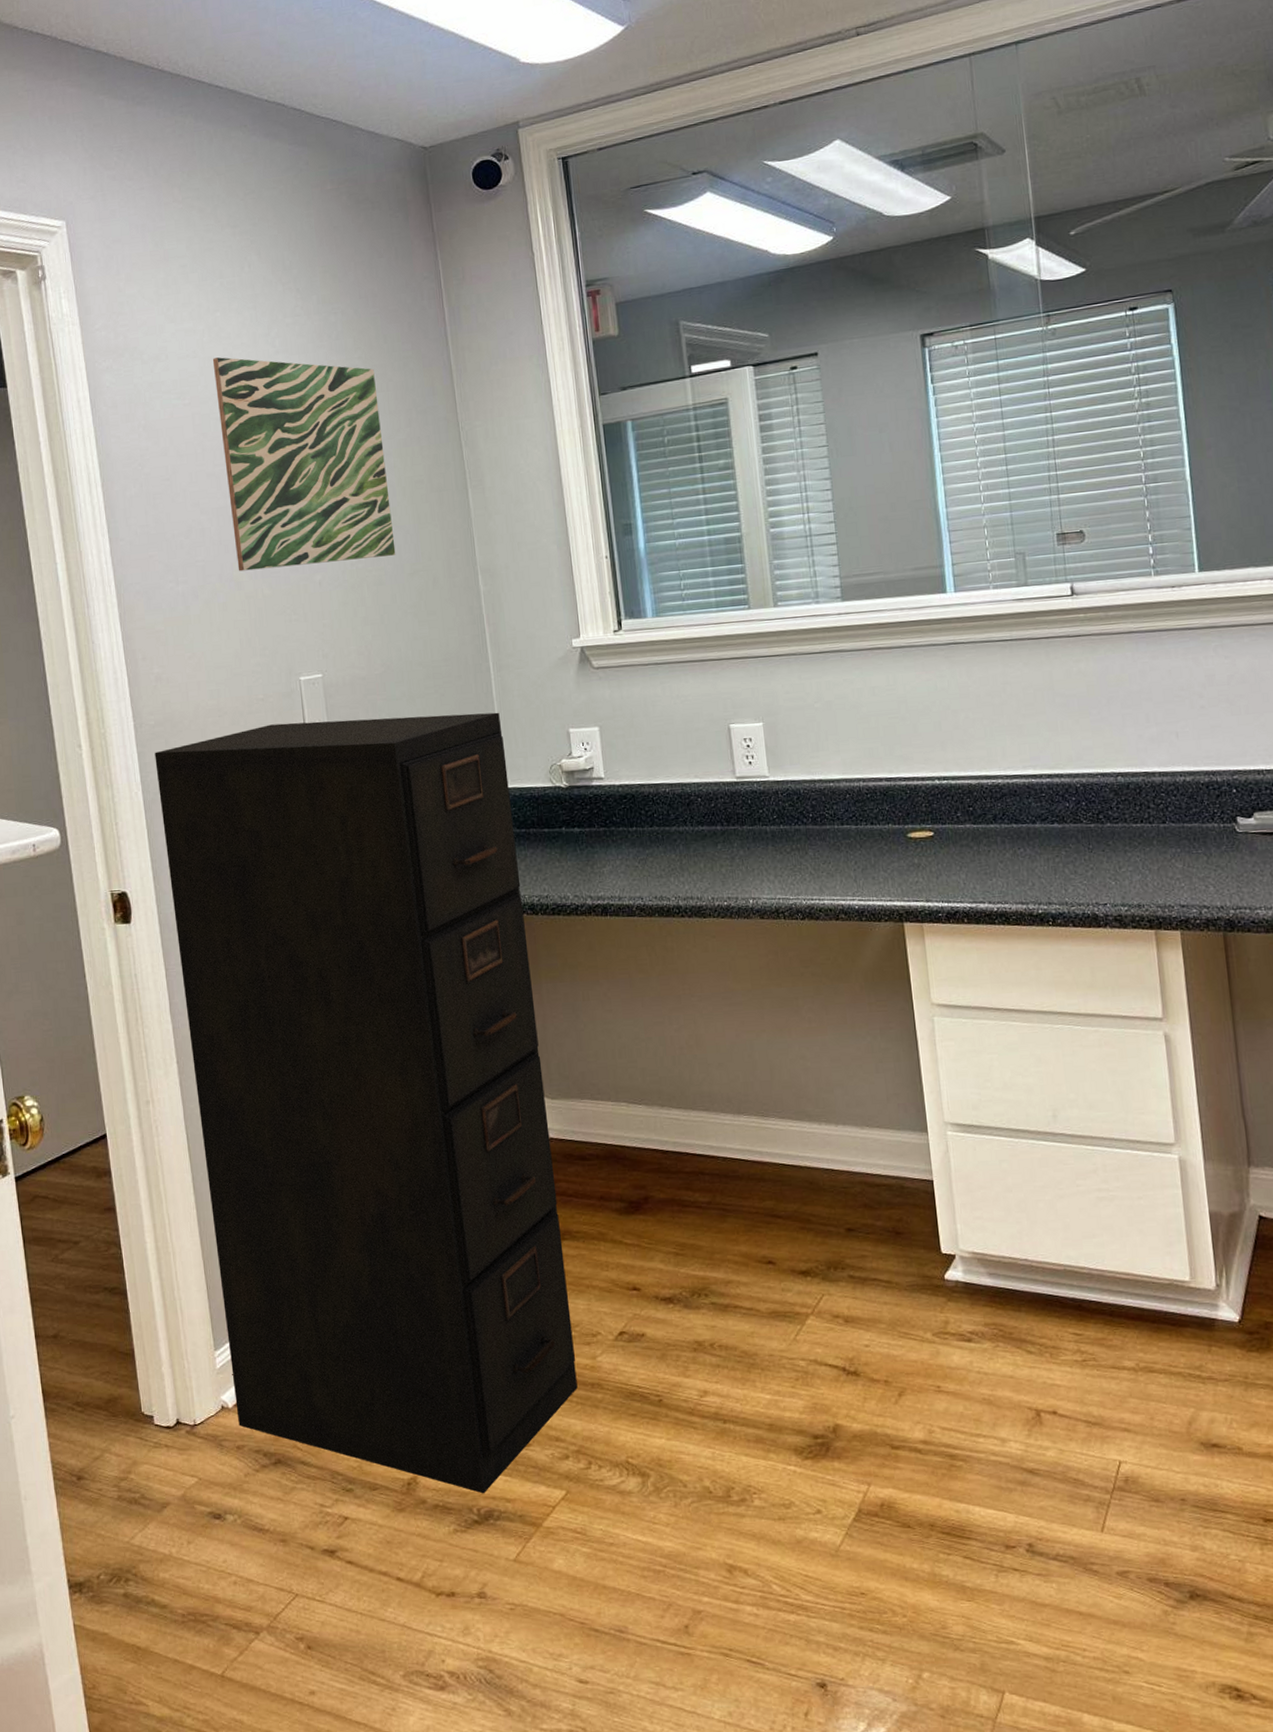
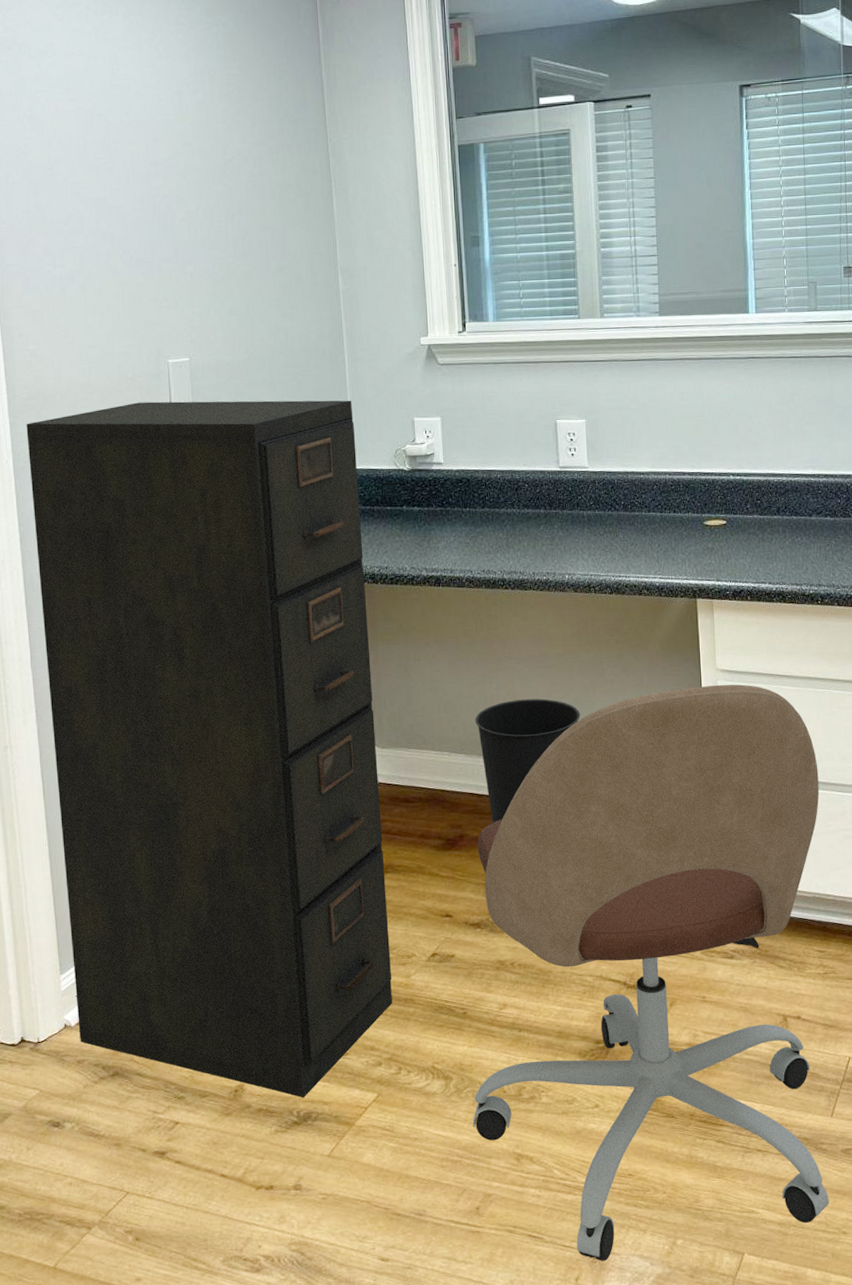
wall art: present [212,357,396,572] -> none [98,57,264,259]
wastebasket: none [655,1041,775,1184] -> present [475,698,580,824]
office chair: none [665,1021,1106,1694] -> present [472,684,830,1261]

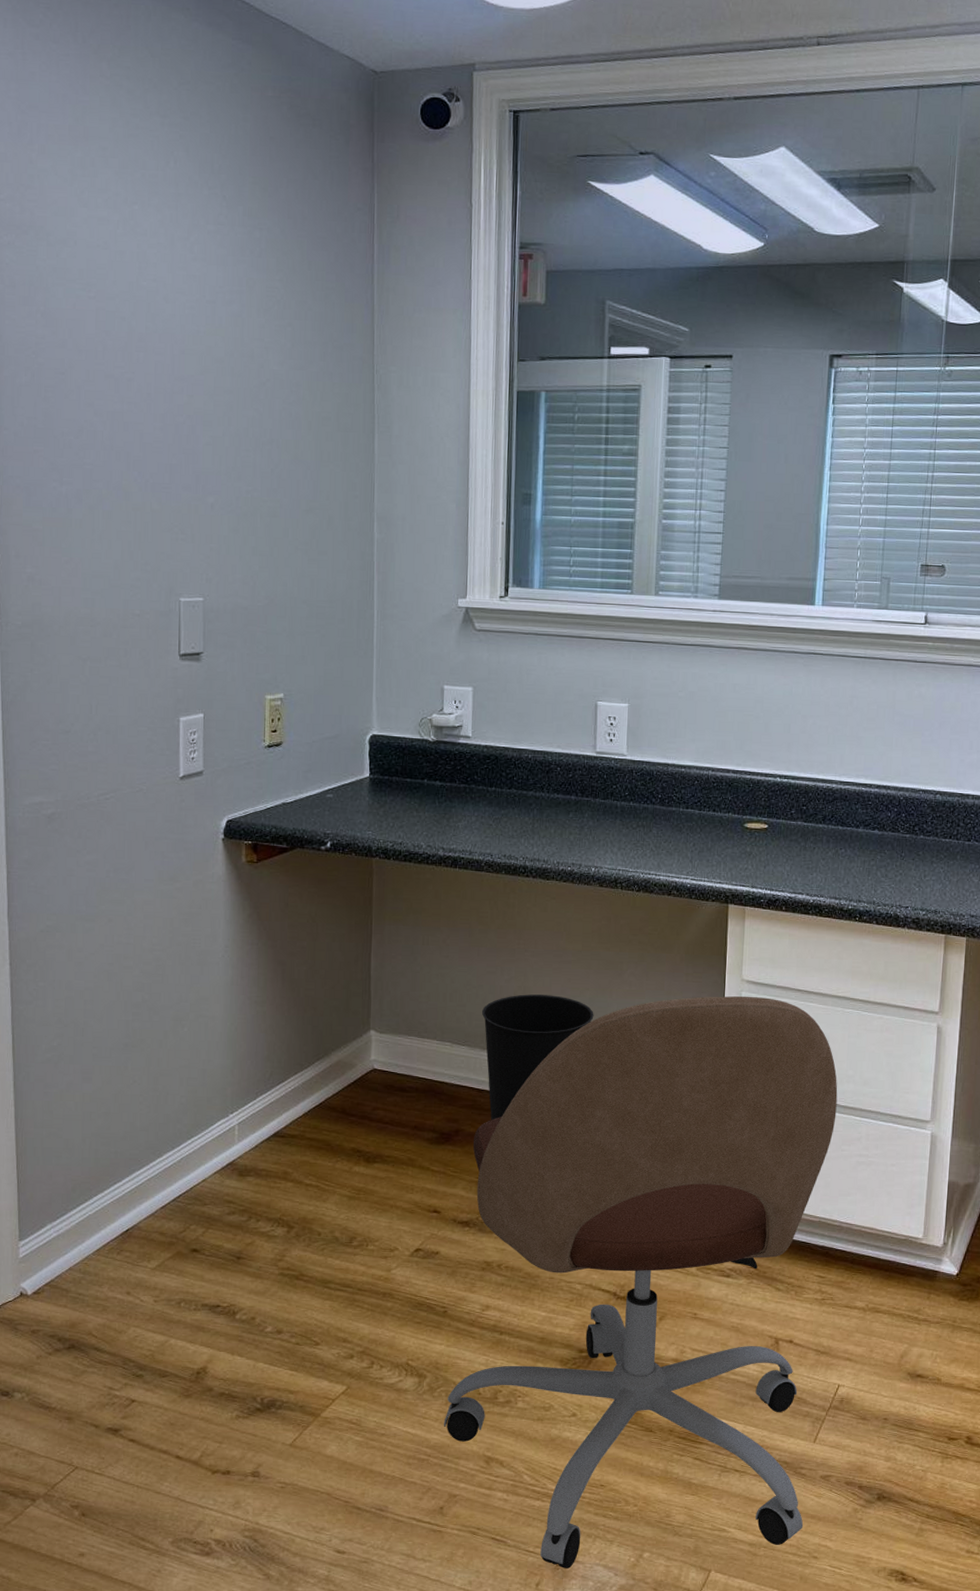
filing cabinet: present [26,400,392,1098] -> none [18,641,379,1385]

